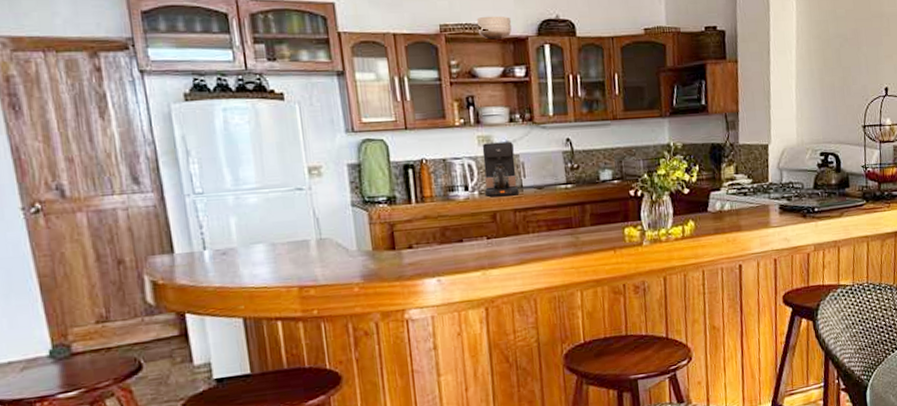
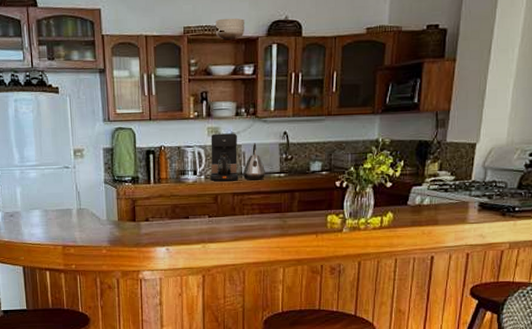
kettle: none [524,152,551,194] -> present [243,143,266,181]

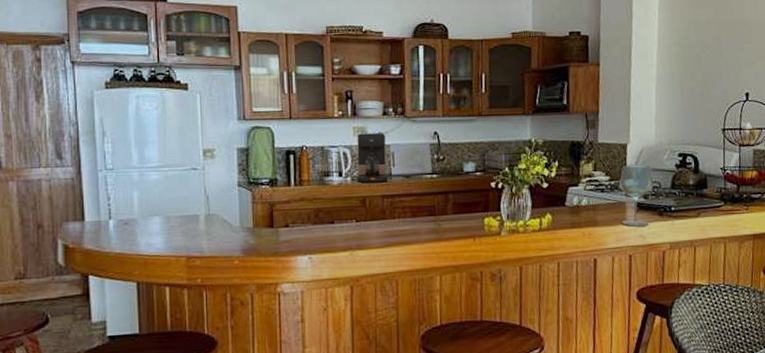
bowl: present [215,17,245,40] -> none [359,19,391,41]
kettle: present [243,143,266,181] -> none [393,143,417,182]
wine glass: none [462,164,500,226] -> present [618,164,654,227]

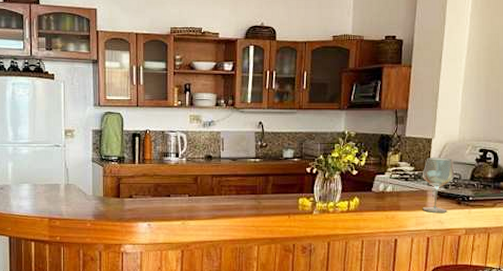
coffee maker: present [357,133,388,183] -> none [191,121,218,164]

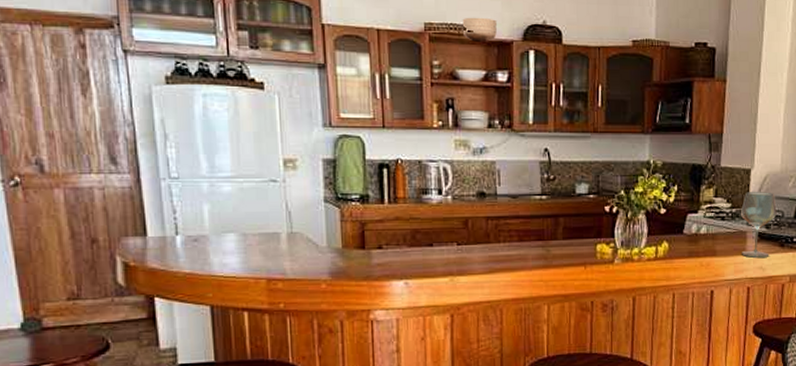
bowl: none [199,22,226,41] -> present [462,17,498,42]

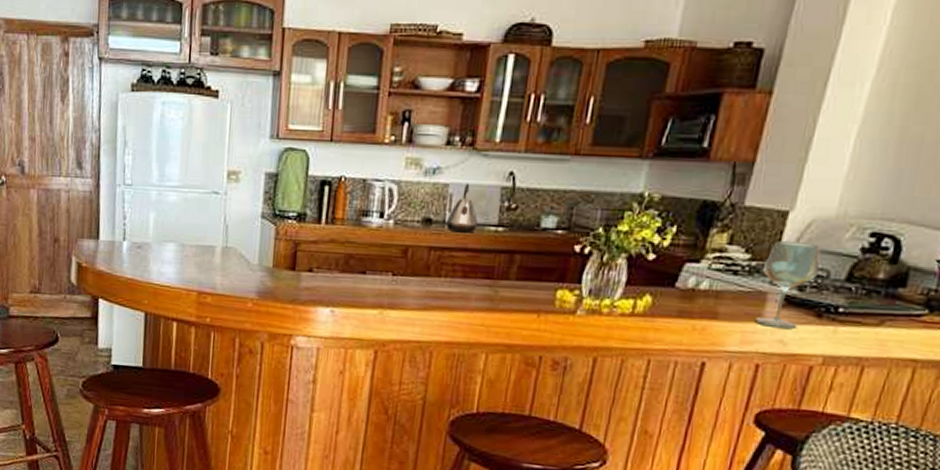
bowl: present [462,17,498,42] -> none [432,16,476,45]
kettle: none [498,160,525,203] -> present [446,183,479,233]

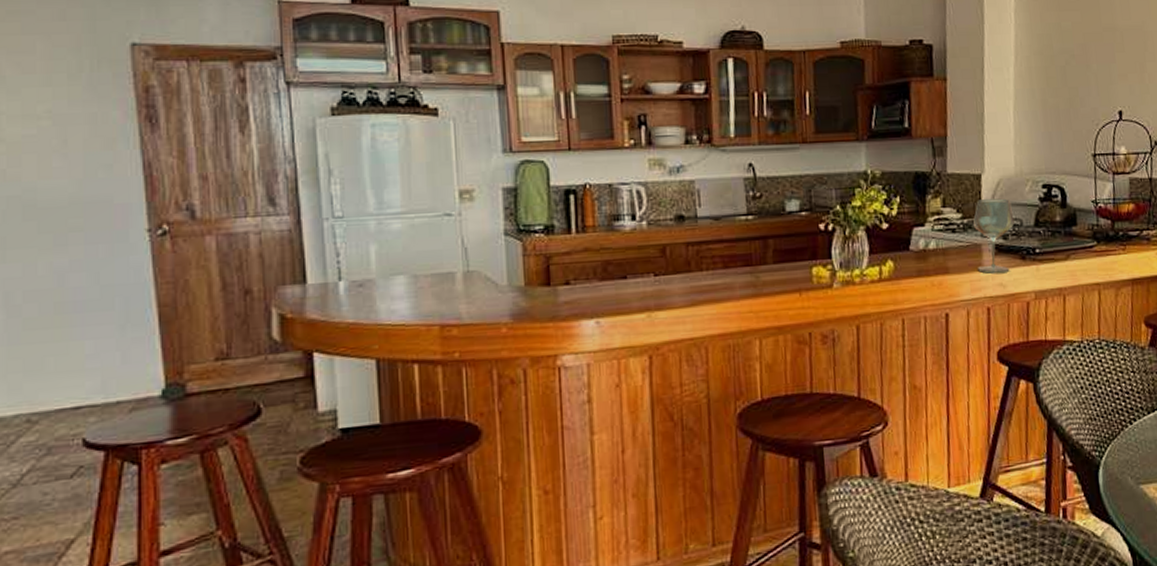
kettle: present [446,183,479,233] -> none [699,177,729,226]

